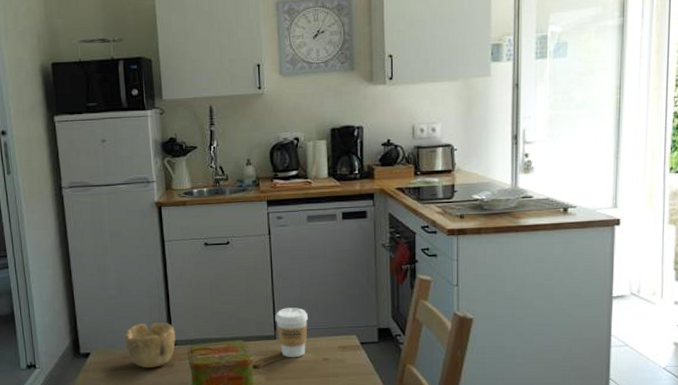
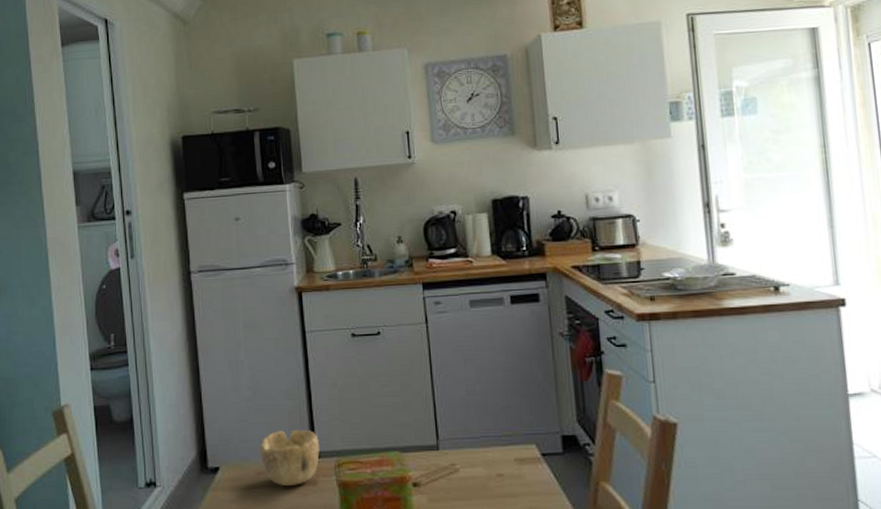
coffee cup: present [275,308,309,358] -> none [436,410,477,474]

